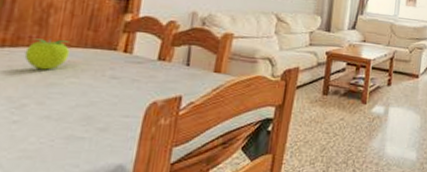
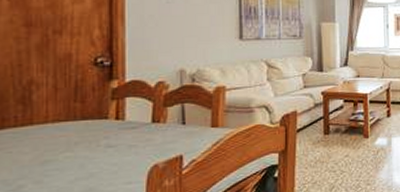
fruit: present [24,38,70,70] -> none [13,115,59,149]

